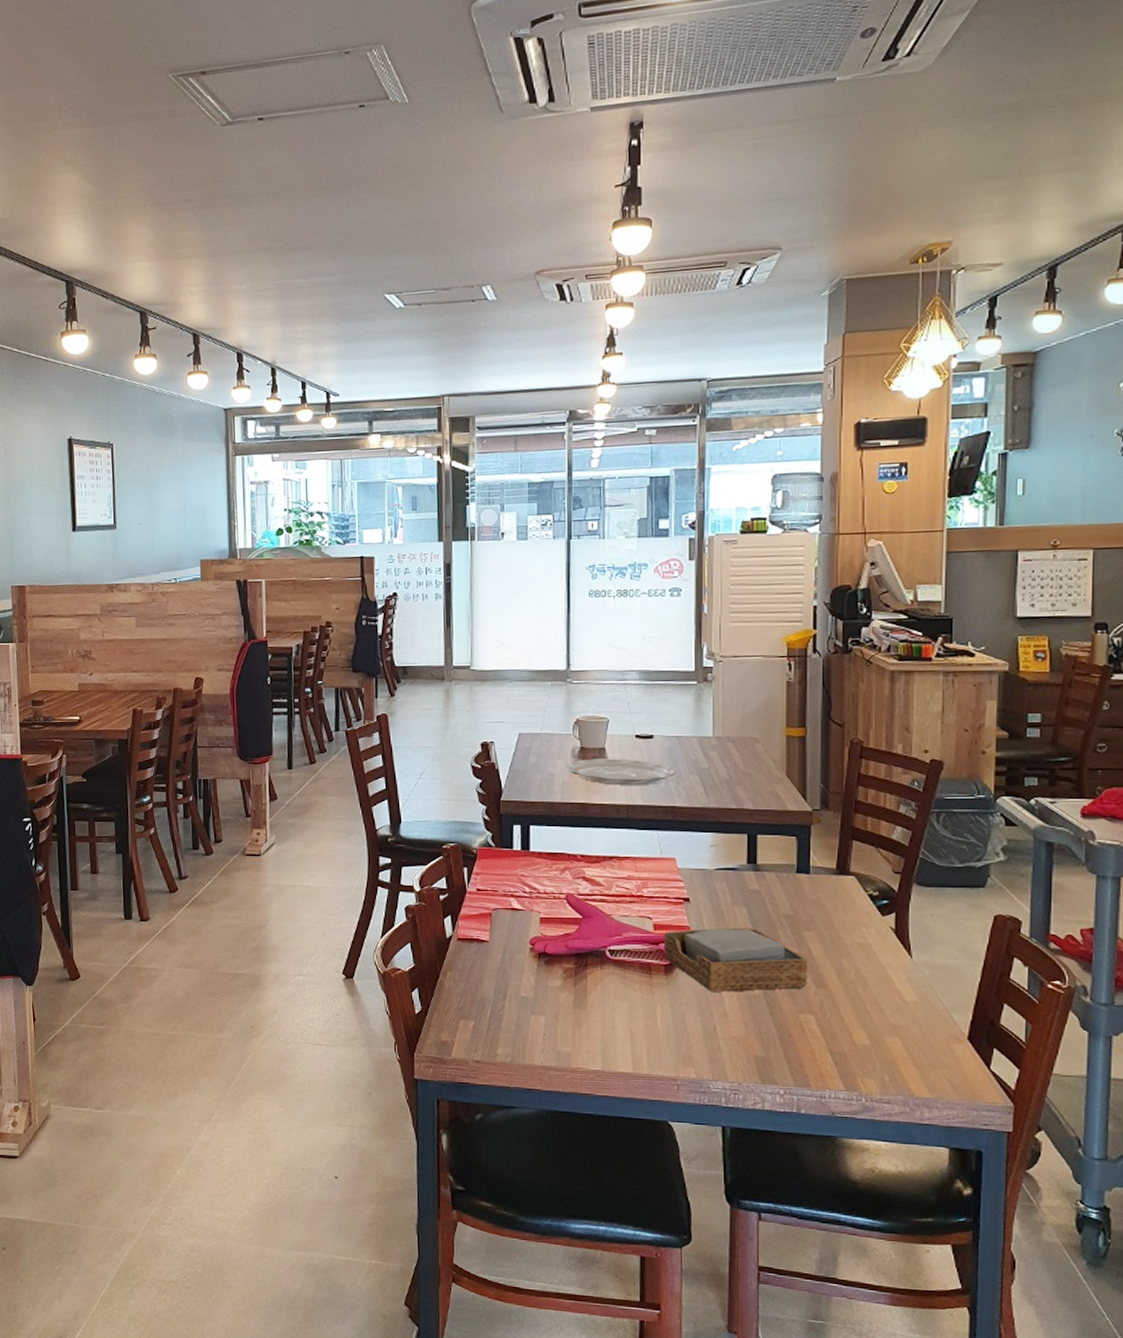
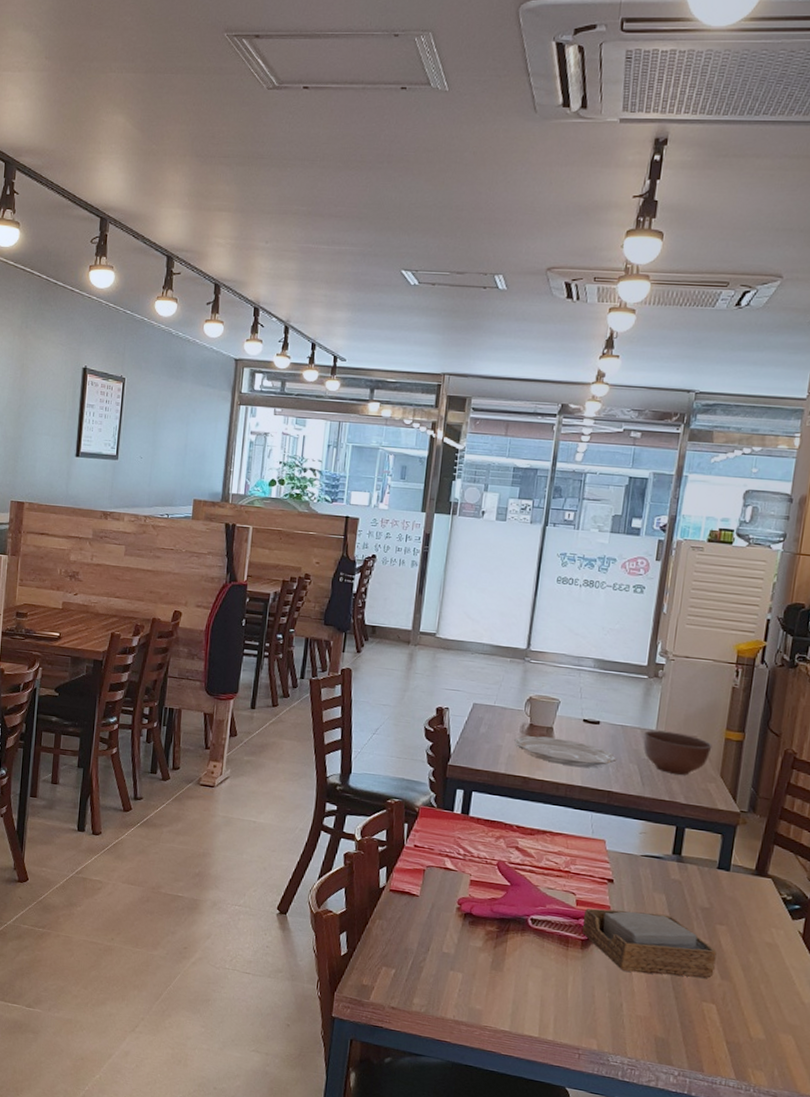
bowl: none [701,736,774,780] -> present [643,730,712,775]

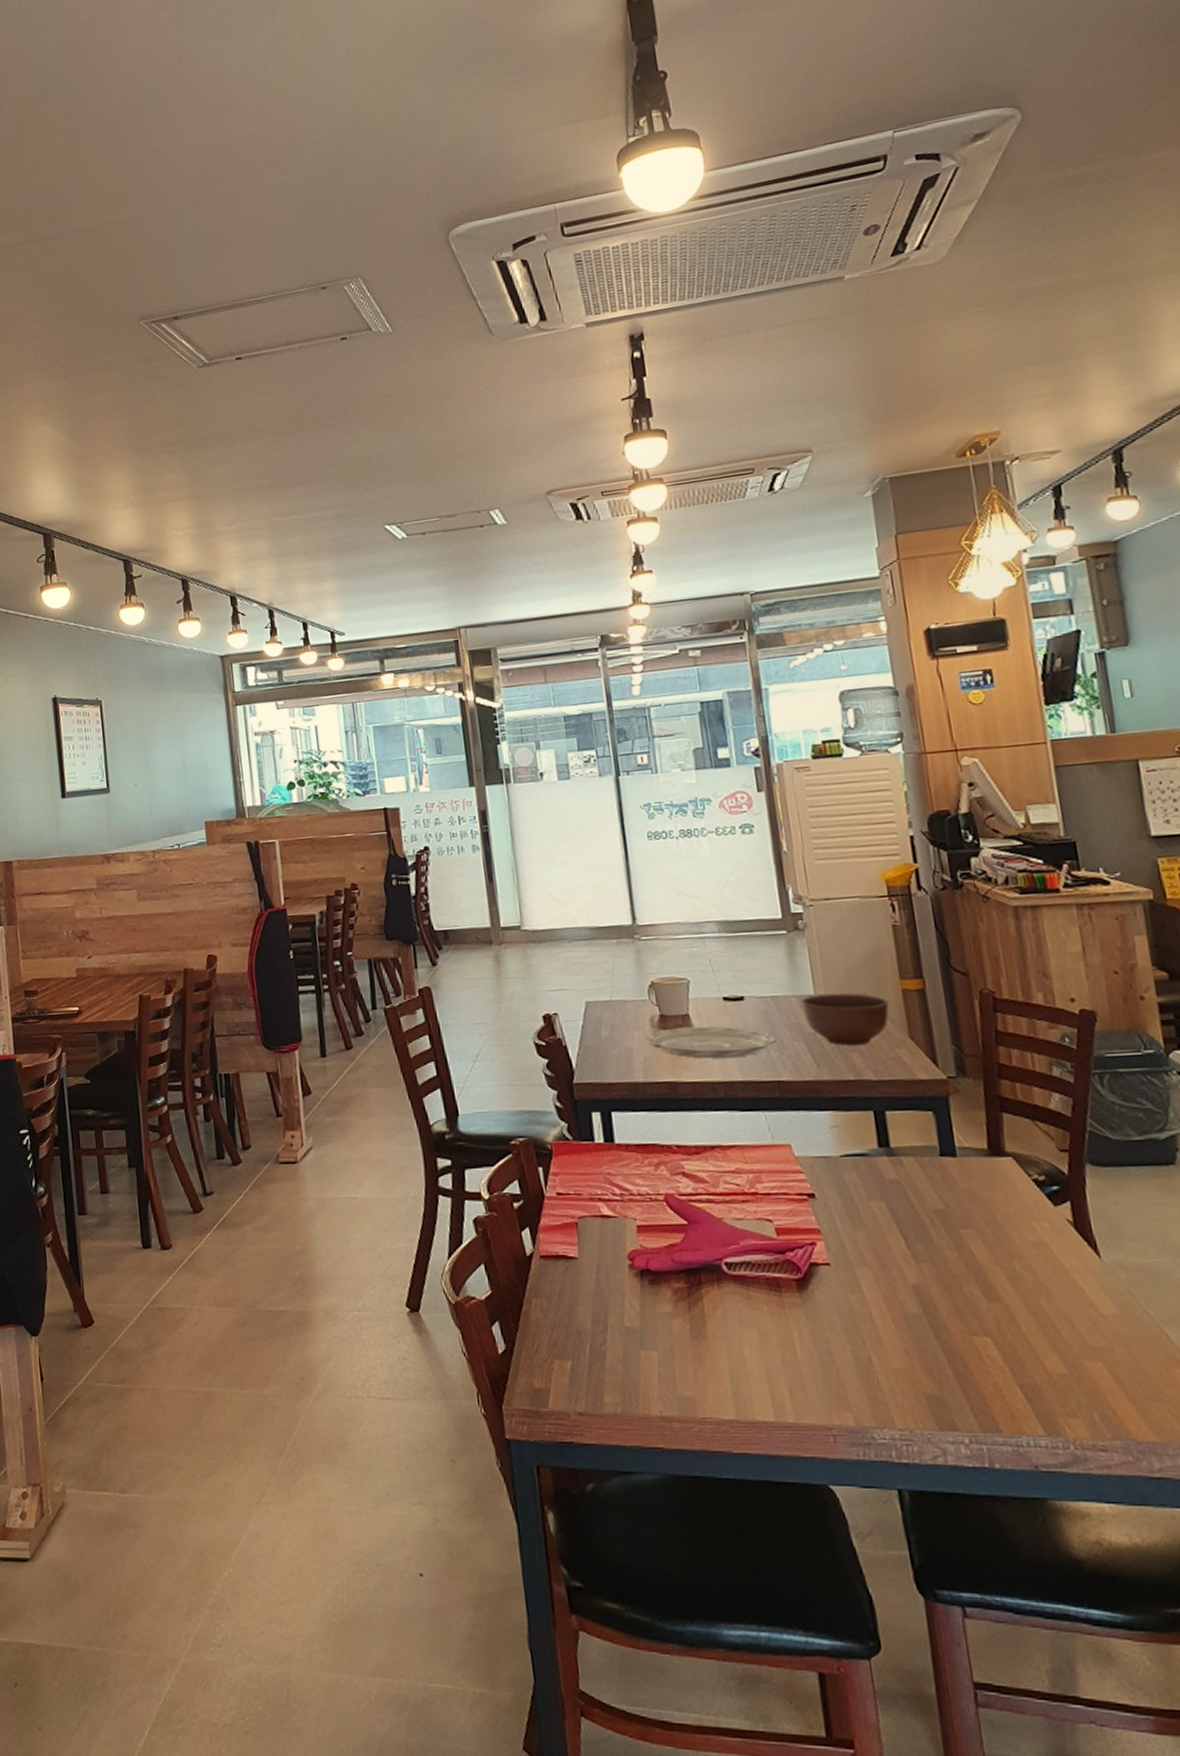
napkin holder: present [582,908,717,979] -> none [788,1228,976,1312]

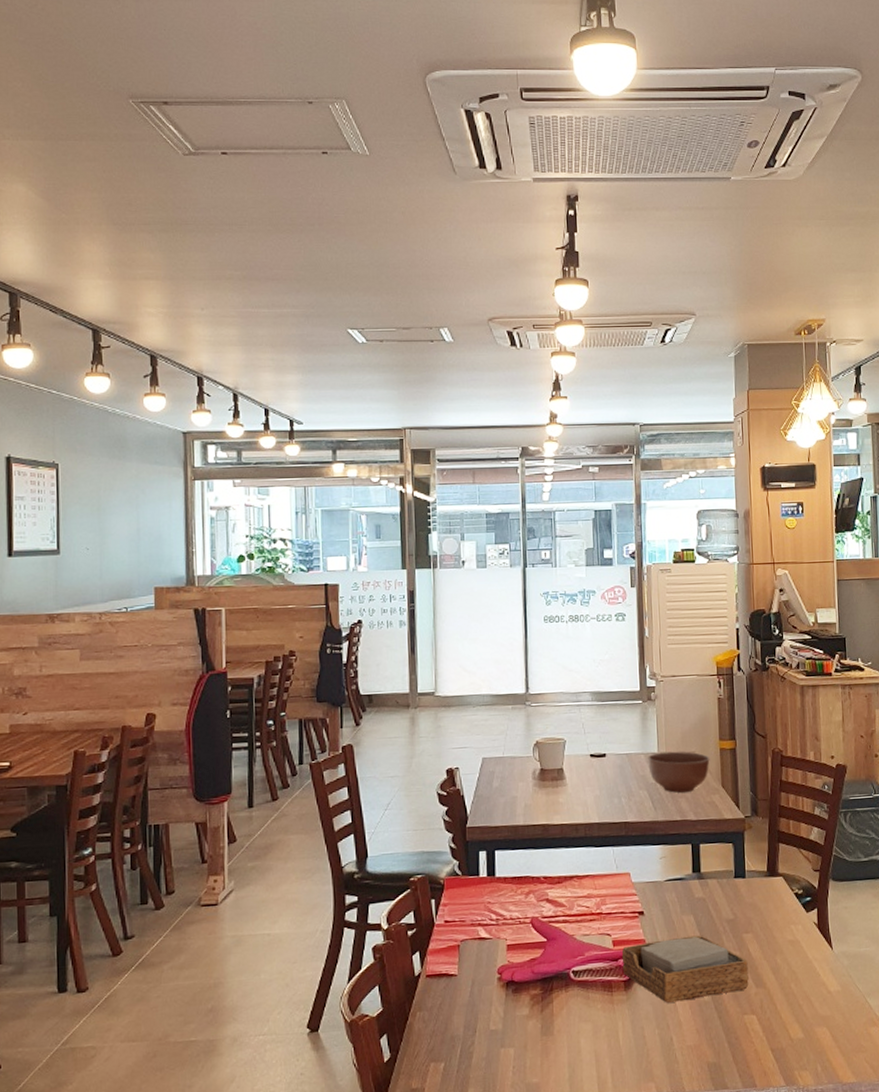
plate: present [646,1025,778,1059] -> none [528,777,628,805]
napkin holder: none [788,1228,976,1312] -> present [621,935,749,1003]

